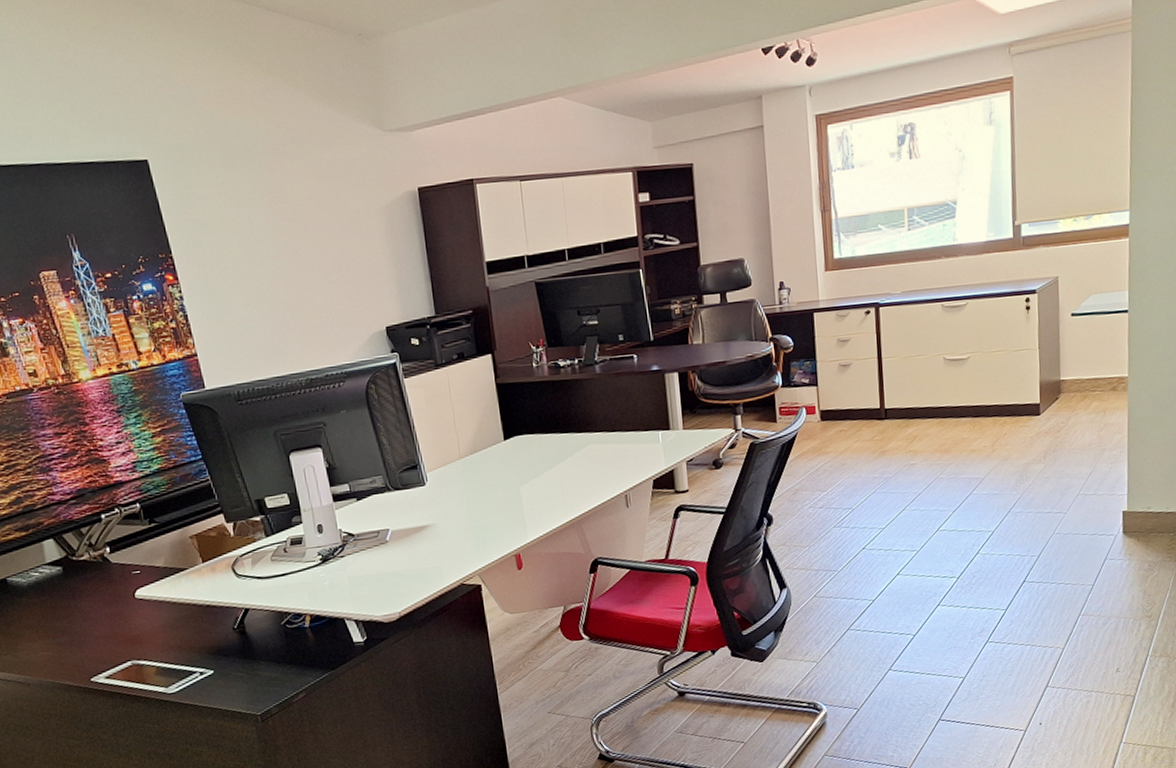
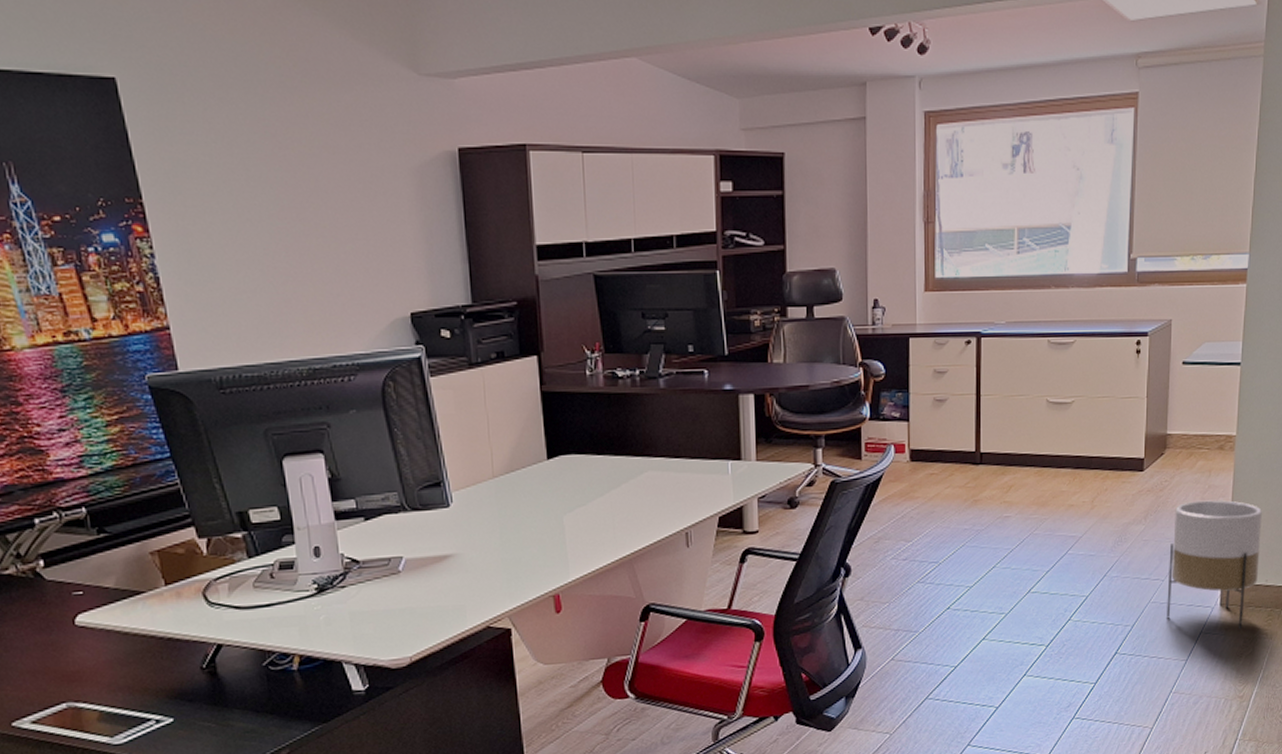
planter: none [1070,436,1159,555] -> present [1167,500,1262,630]

